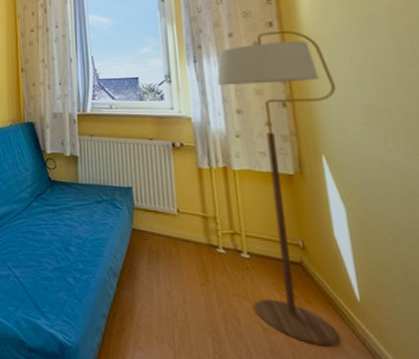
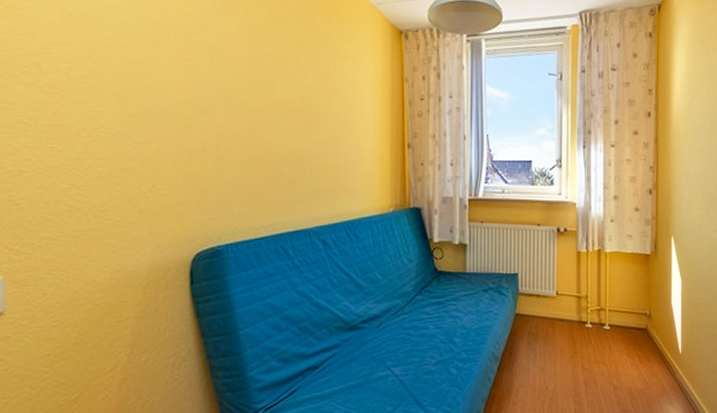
floor lamp: present [216,30,341,346] -> none [600,121,688,392]

